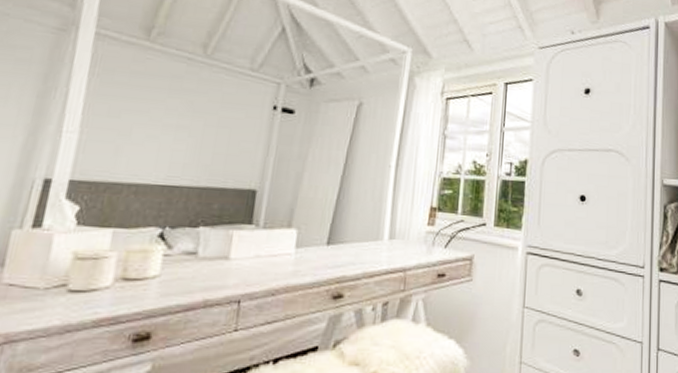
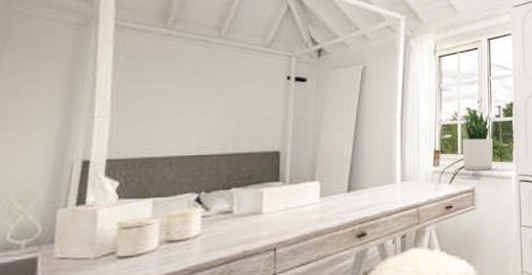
planter: none [462,162,500,237] -> present [463,108,493,171]

